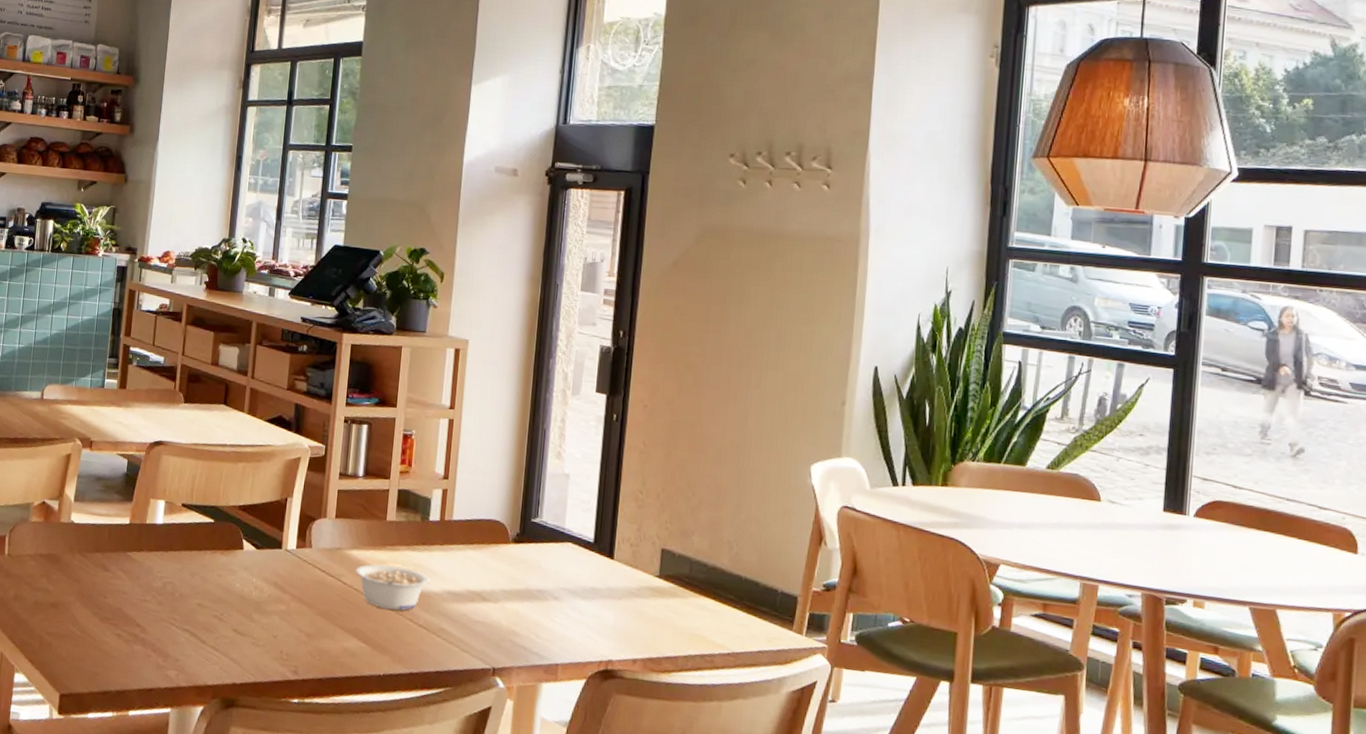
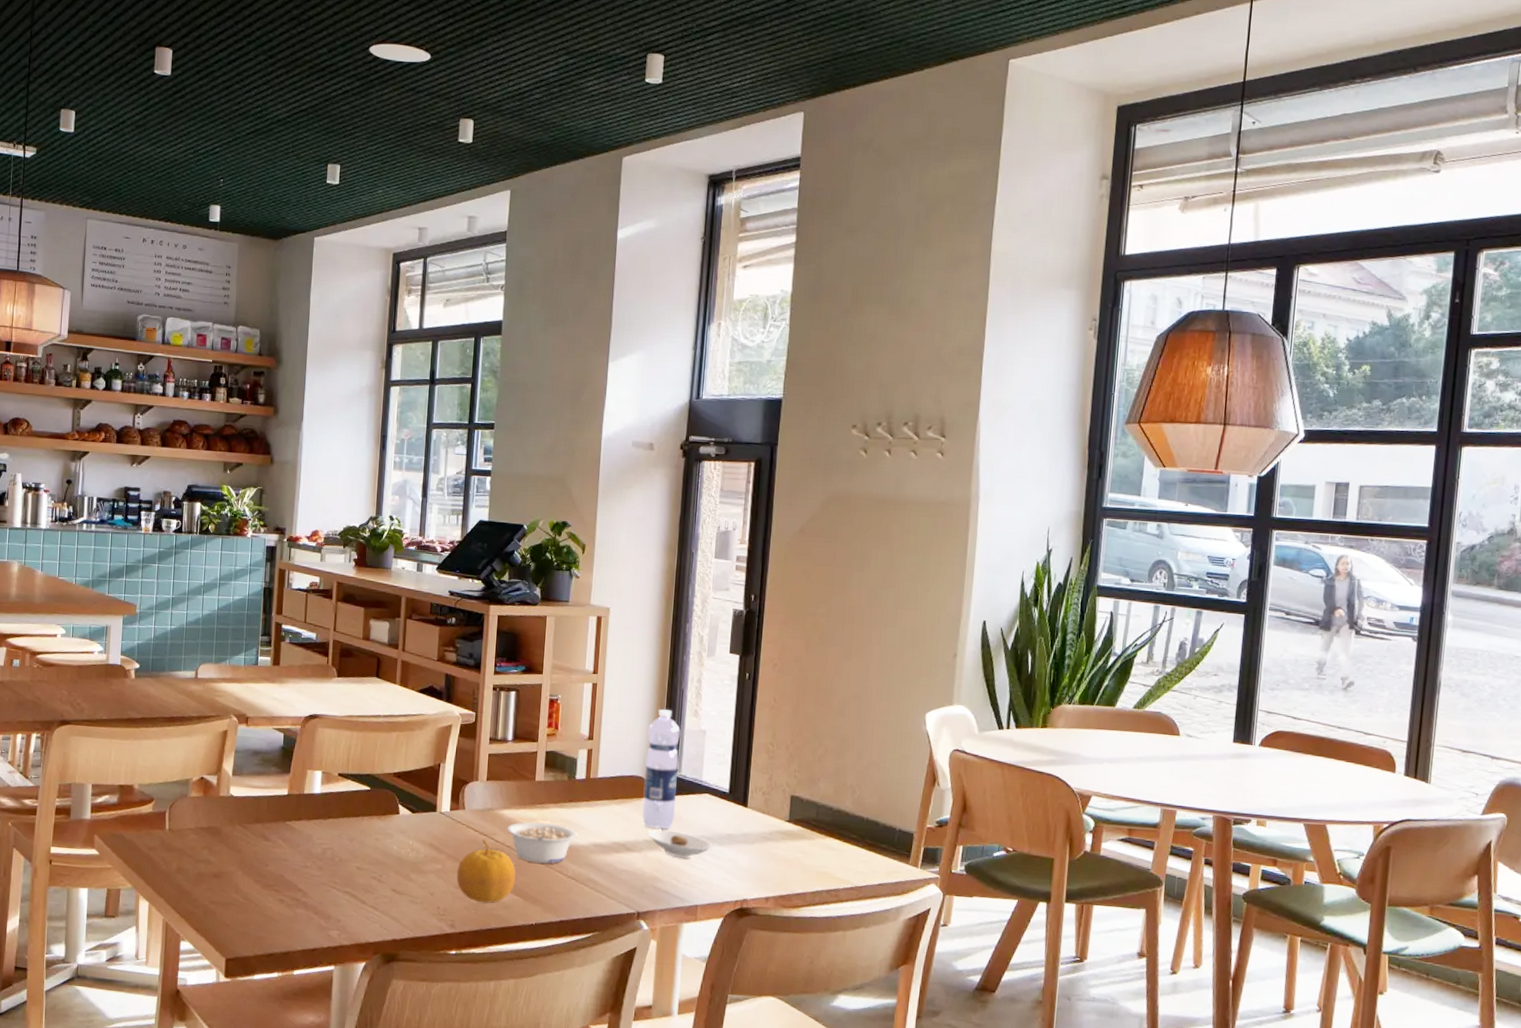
fruit: none [301,580,364,650] -> present [456,839,516,903]
water bottle: none [499,449,542,580] -> present [642,709,681,830]
saucer: none [506,579,575,613] -> present [648,829,713,859]

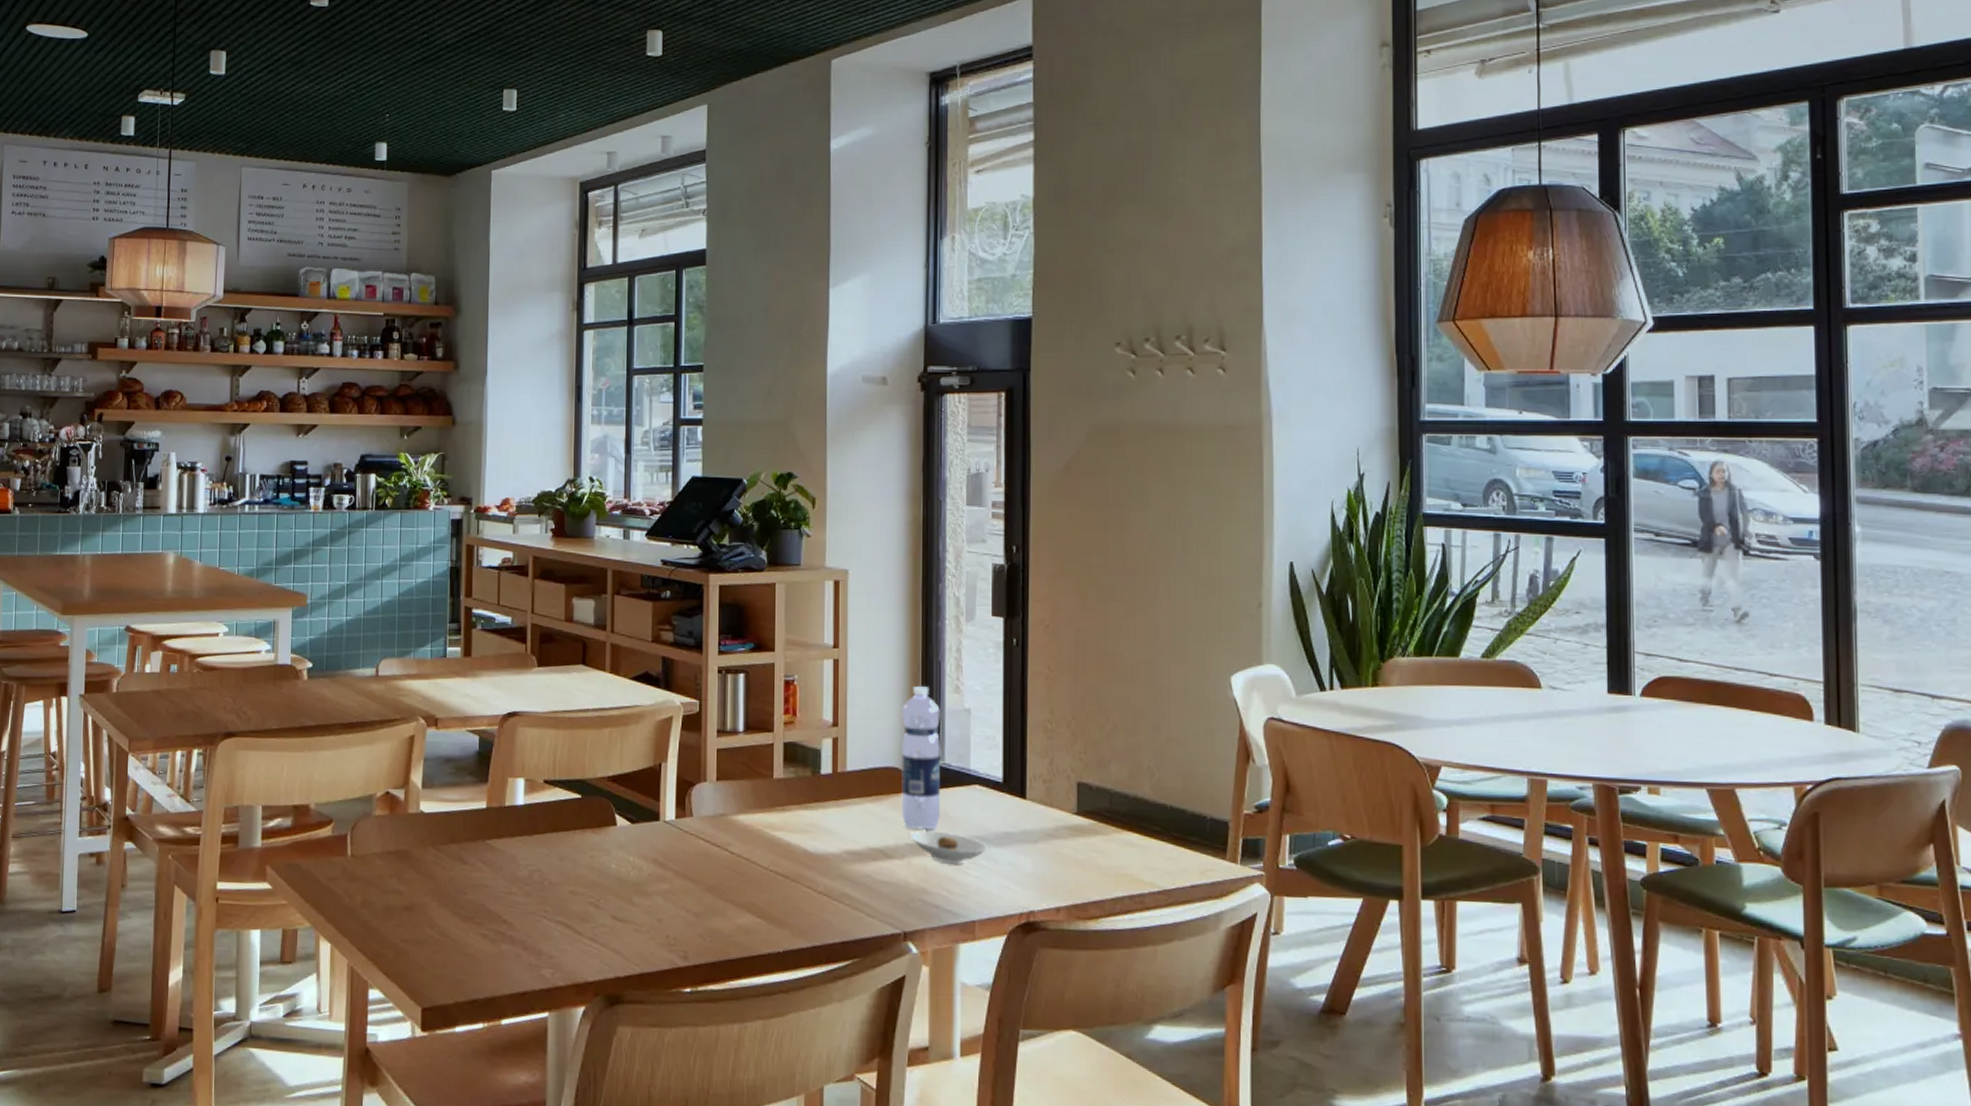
fruit: present [456,839,516,903] -> none [687,851,756,929]
legume: present [507,821,577,864] -> none [743,827,826,878]

